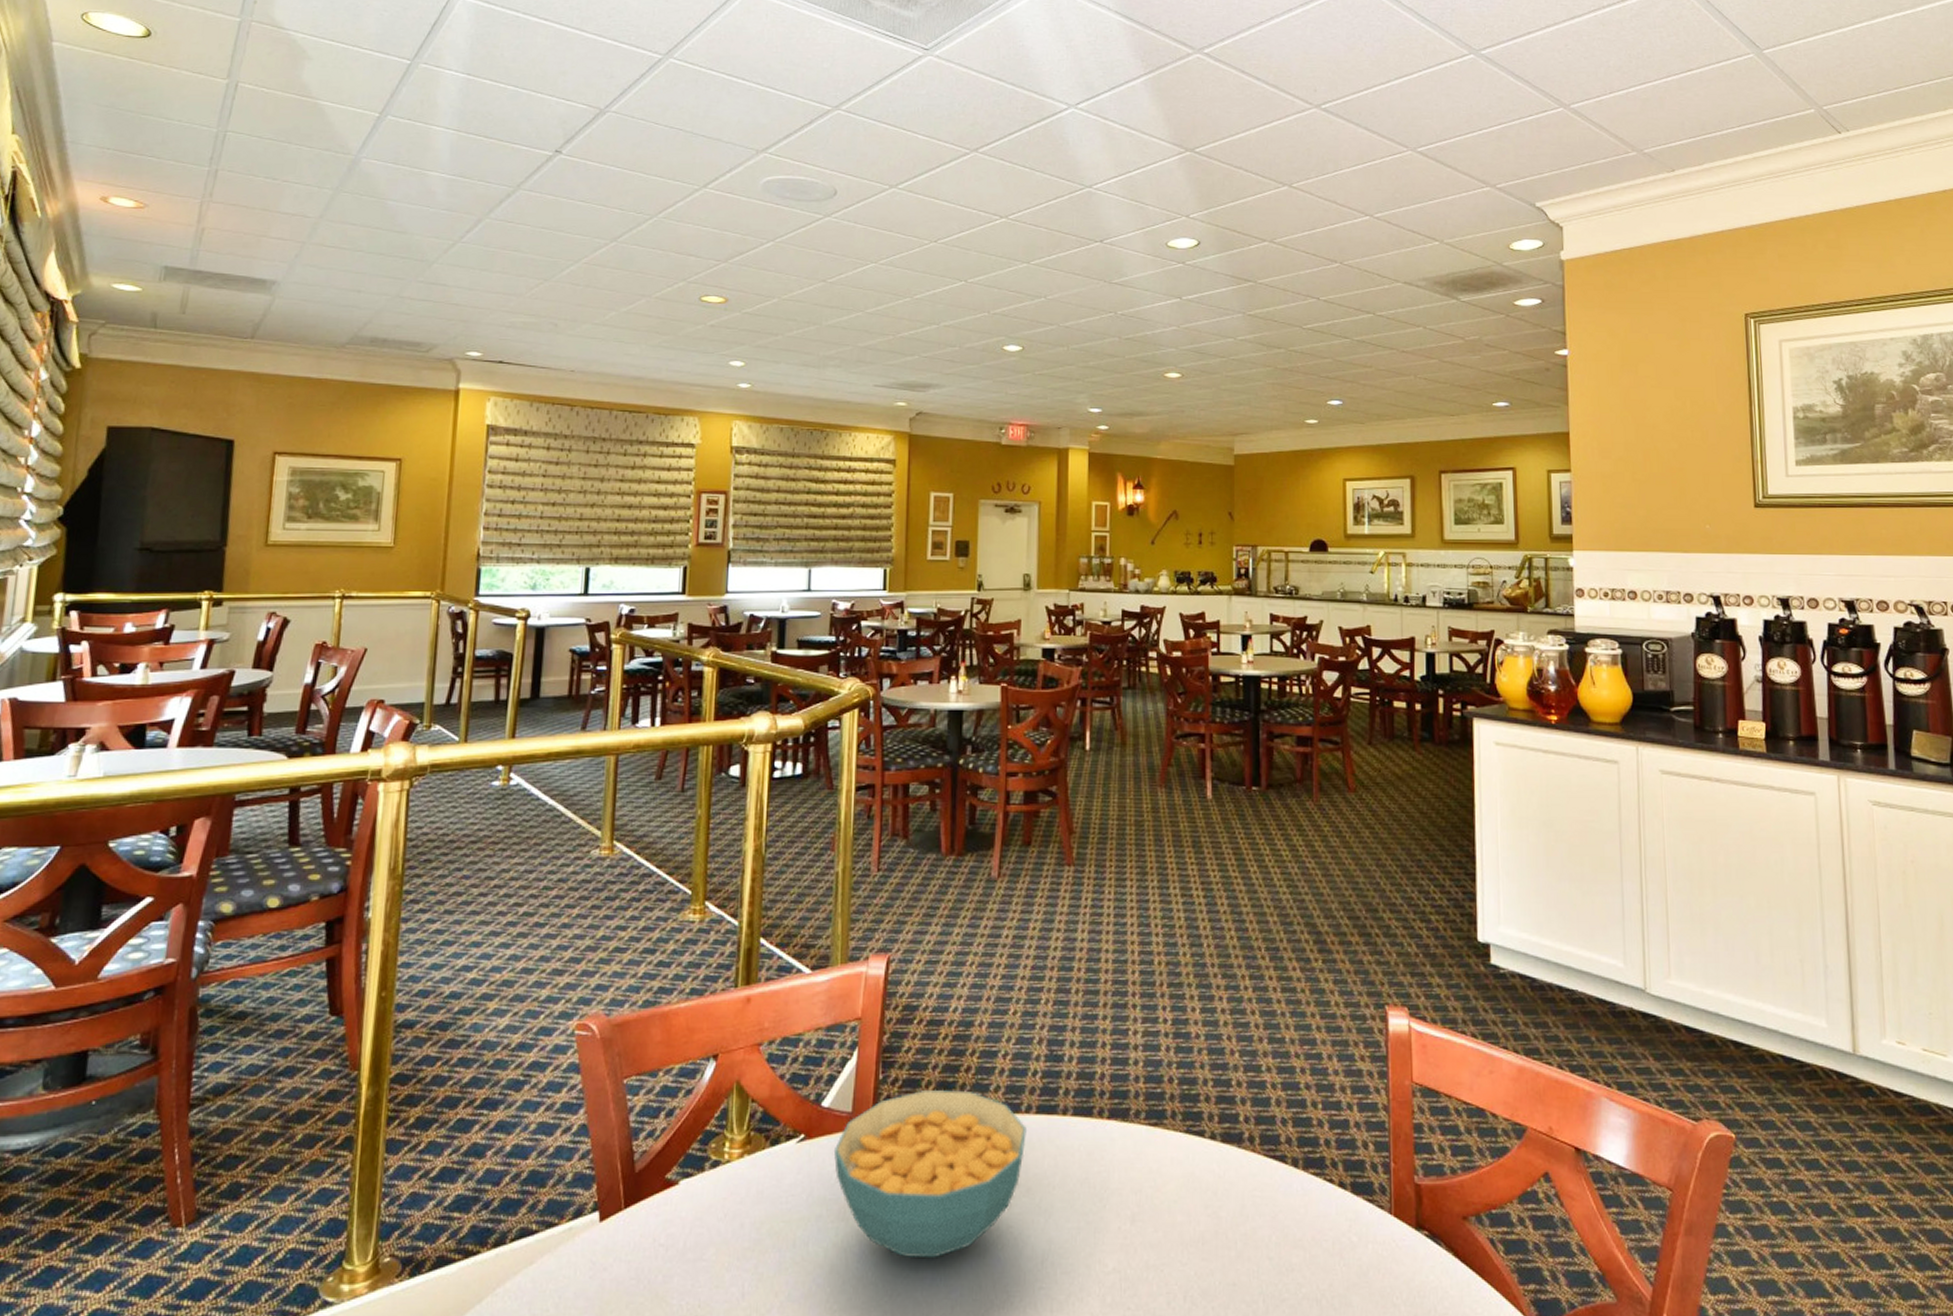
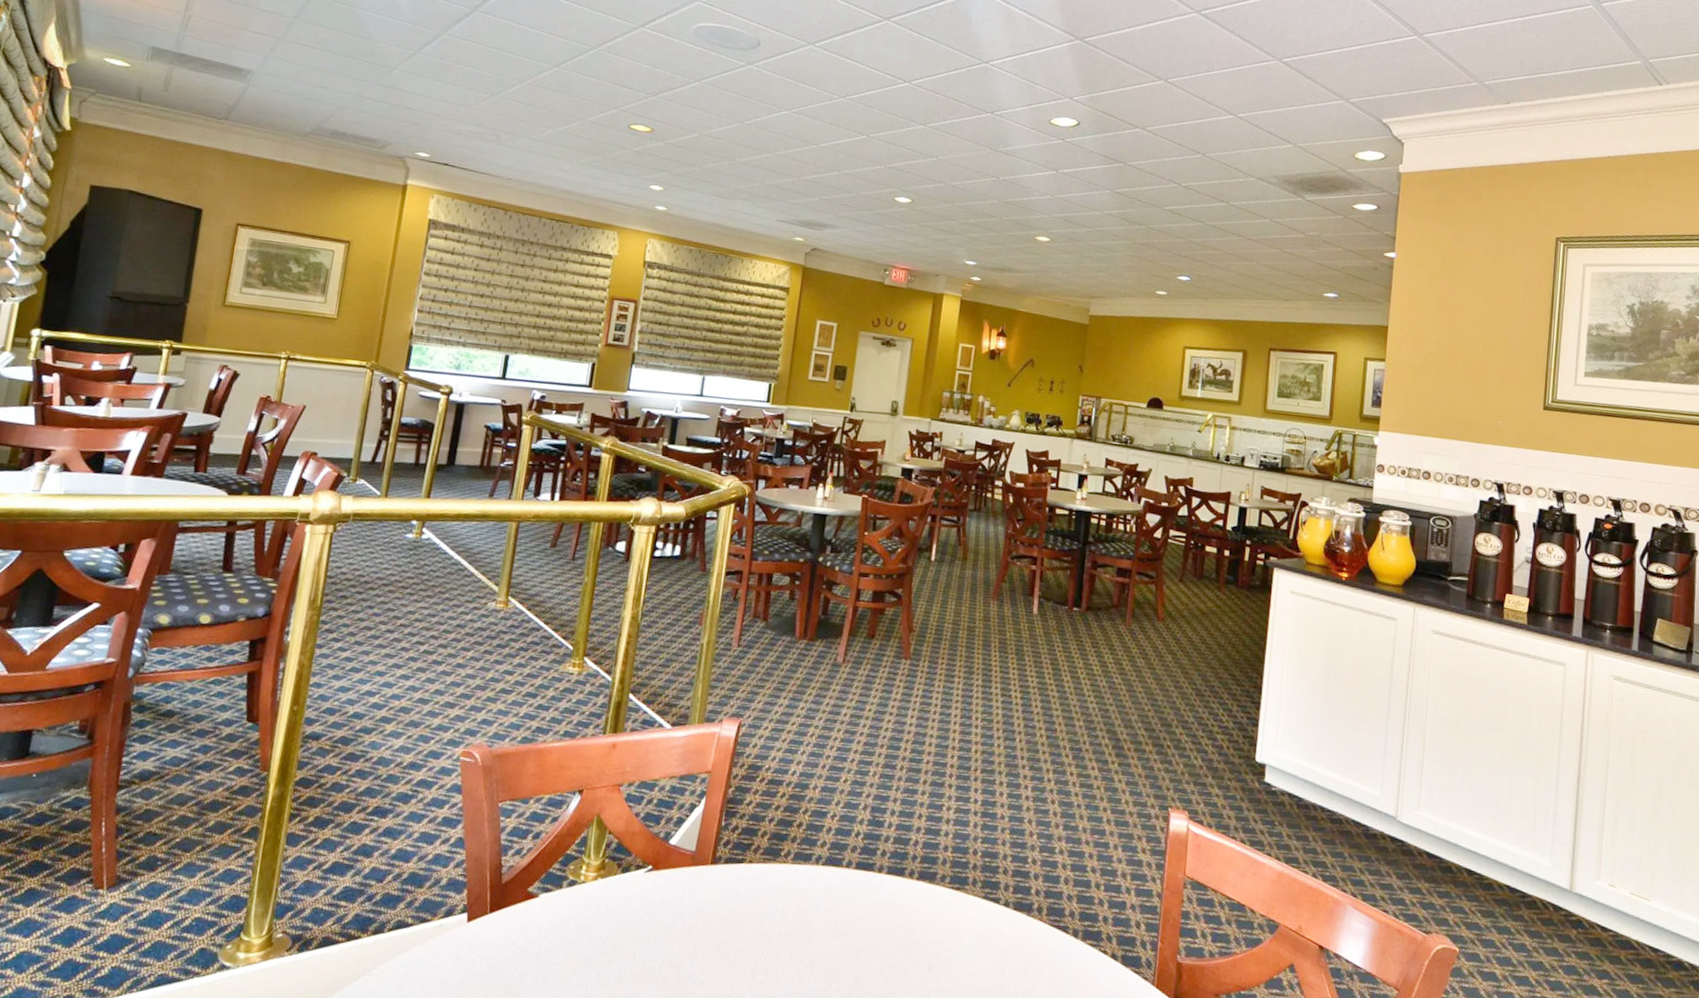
cereal bowl: present [833,1089,1027,1259] -> none [676,839,846,983]

